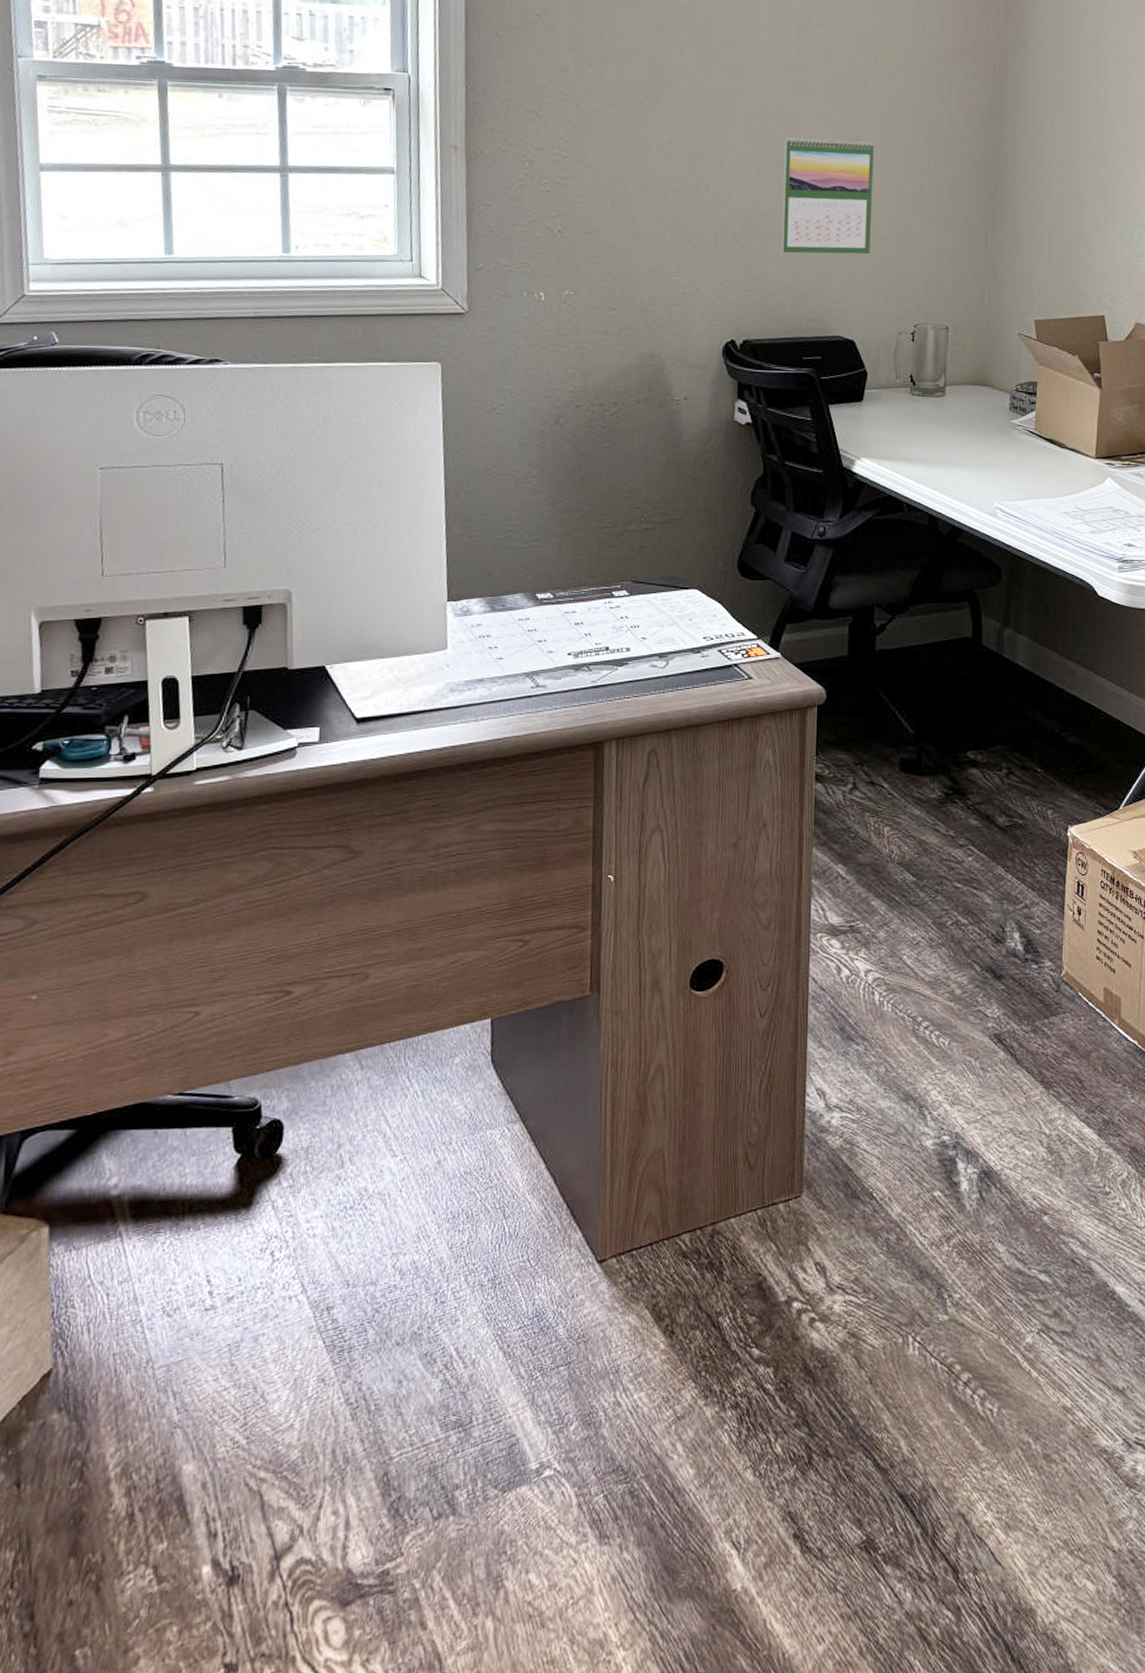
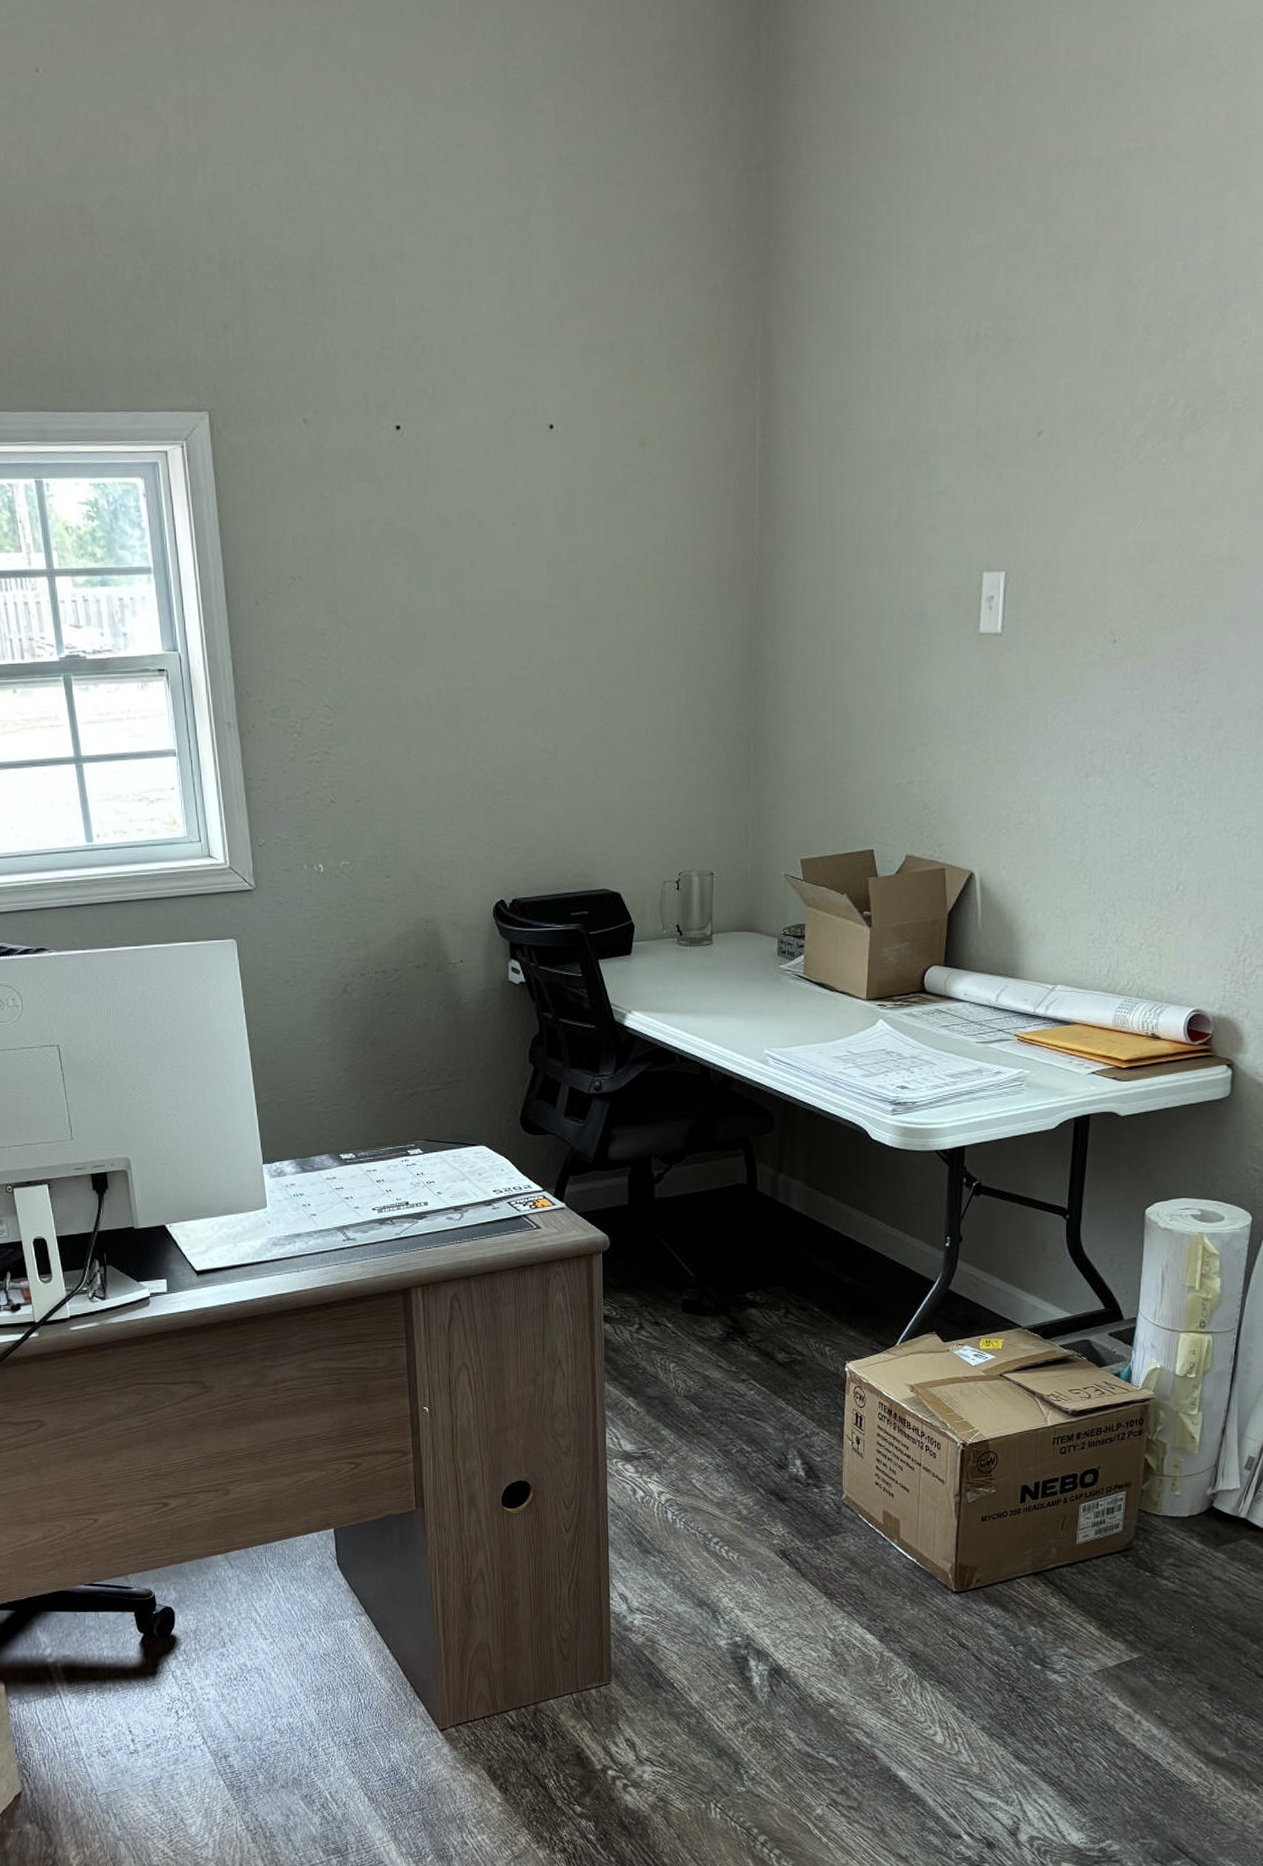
calendar: present [781,137,874,254] -> none [540,680,632,807]

